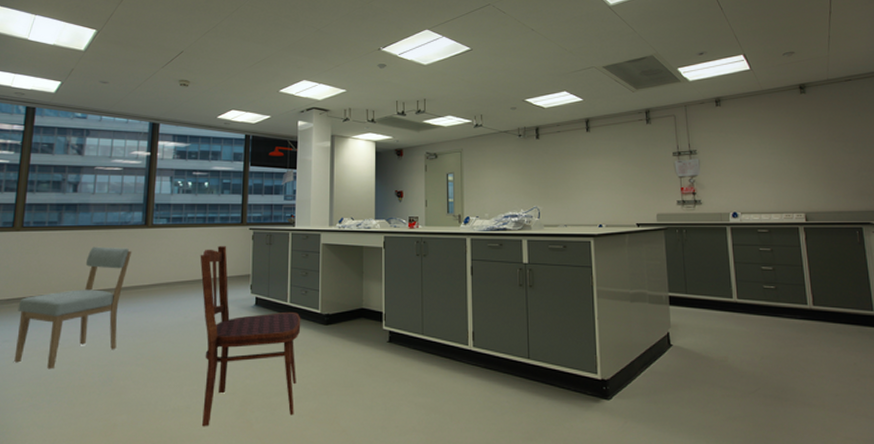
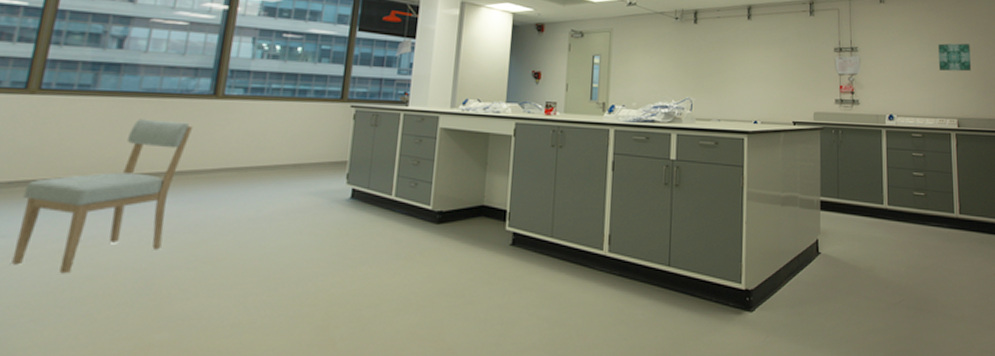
dining chair: present [200,246,301,427] -> none [270,125,408,347]
wall art: none [780,139,817,167] -> present [938,43,972,72]

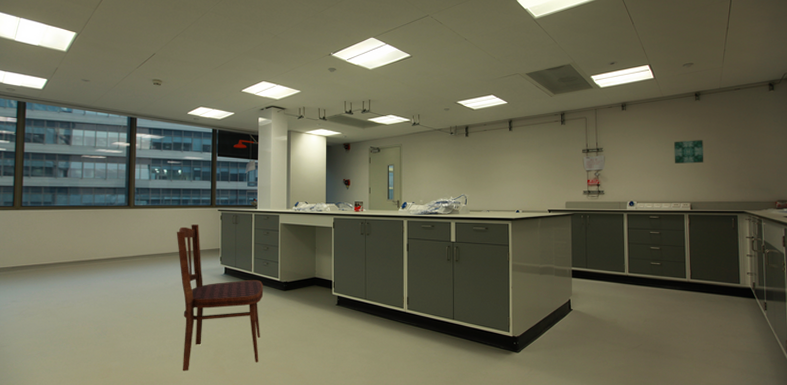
chair: present [11,118,194,274] -> none [22,224,118,325]
dining chair: none [270,125,408,347] -> present [176,224,264,372]

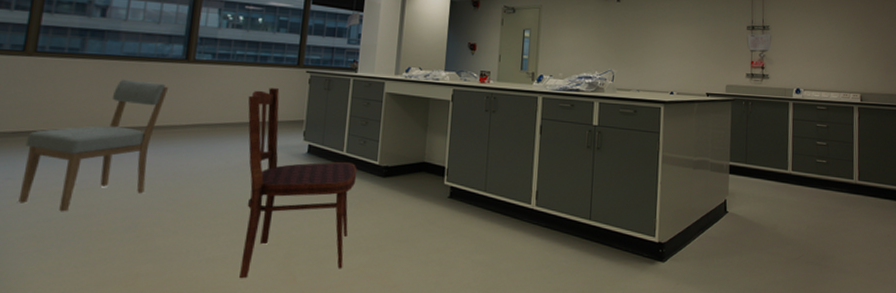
chair: none [22,224,118,325] -> present [18,79,169,212]
wall art: present [674,140,704,164] -> none [845,23,876,50]

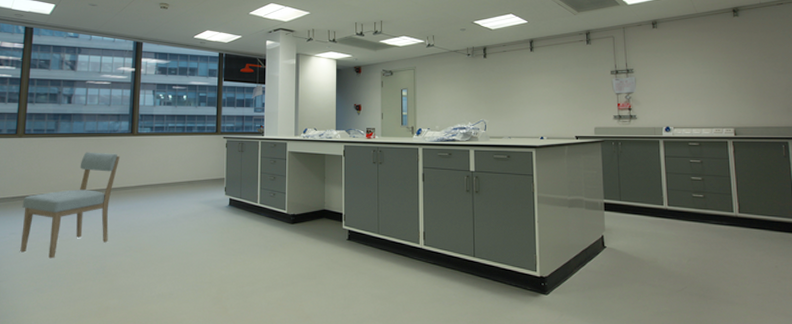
dining chair: present [239,88,357,279] -> none [180,153,270,311]

